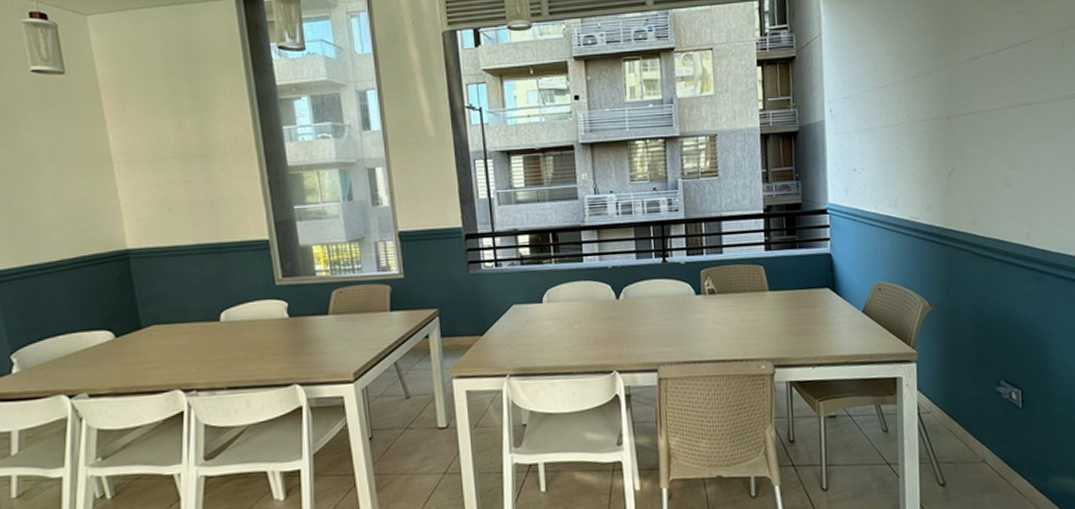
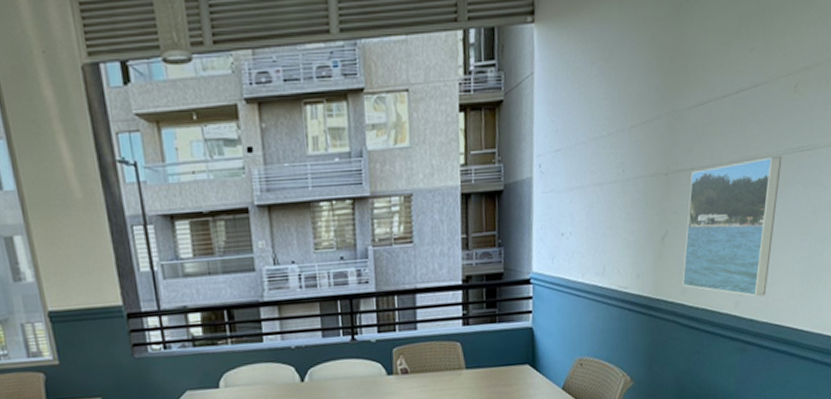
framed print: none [971,102,1057,229] -> present [682,156,782,297]

